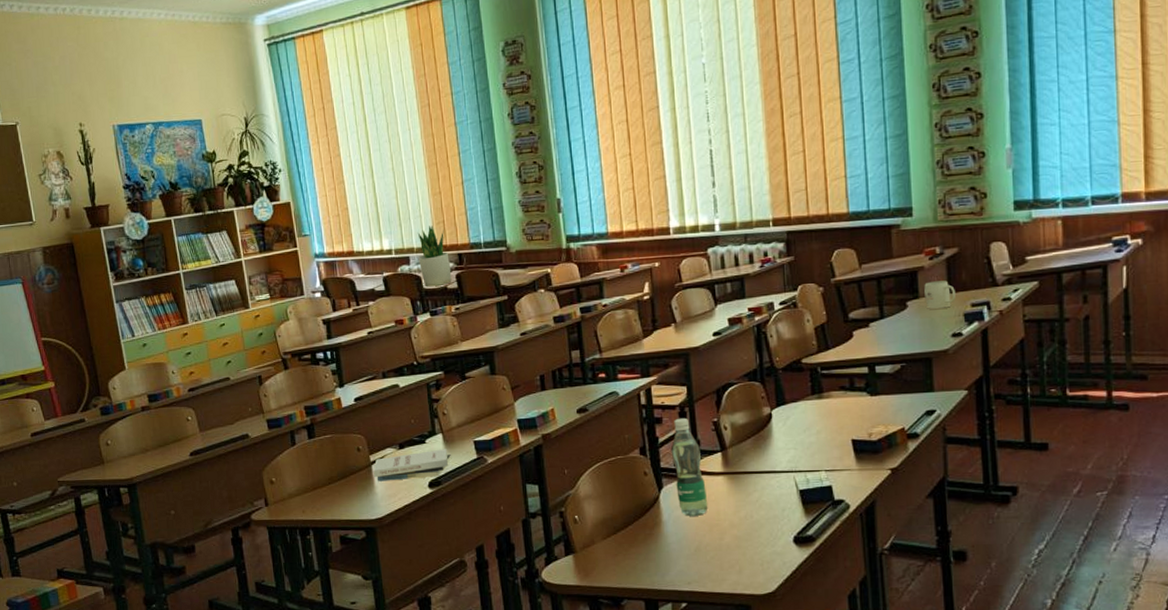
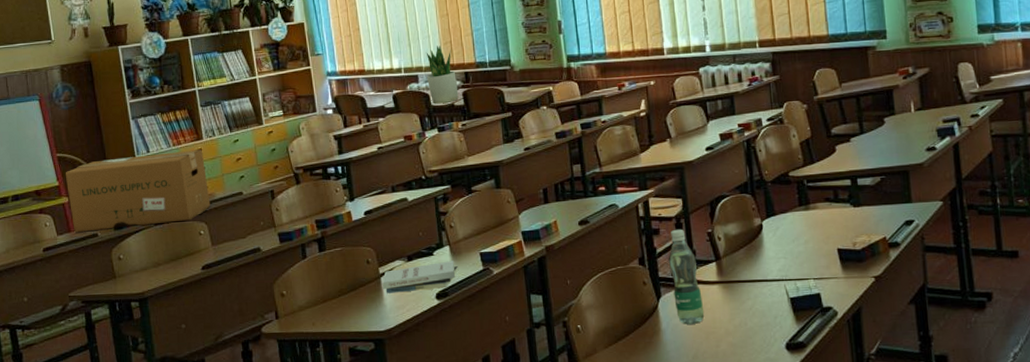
box: none [50,334,198,418] -> present [65,149,211,232]
mug: present [924,280,957,310] -> none [899,98,929,126]

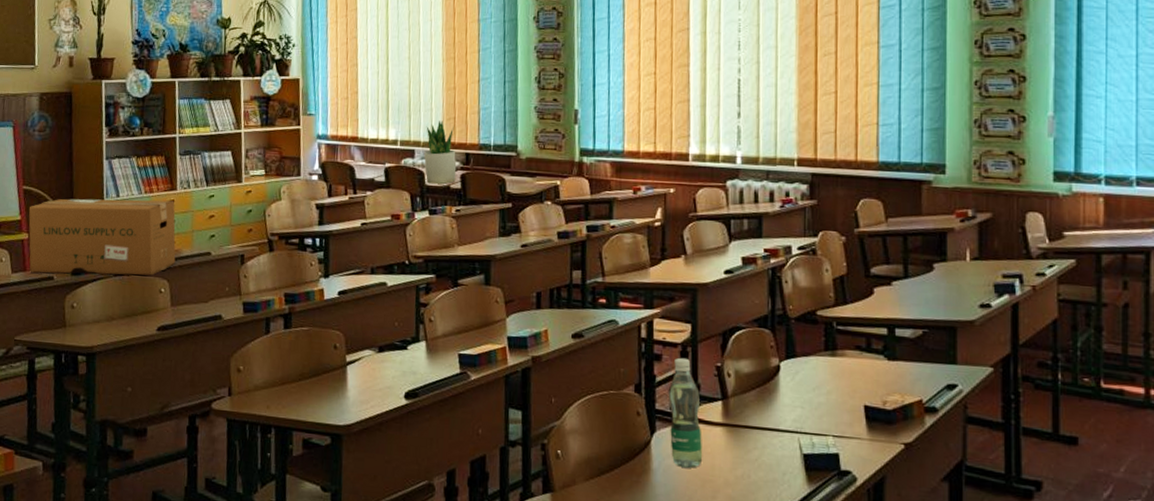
books: present [381,261,459,293] -> none [347,358,434,388]

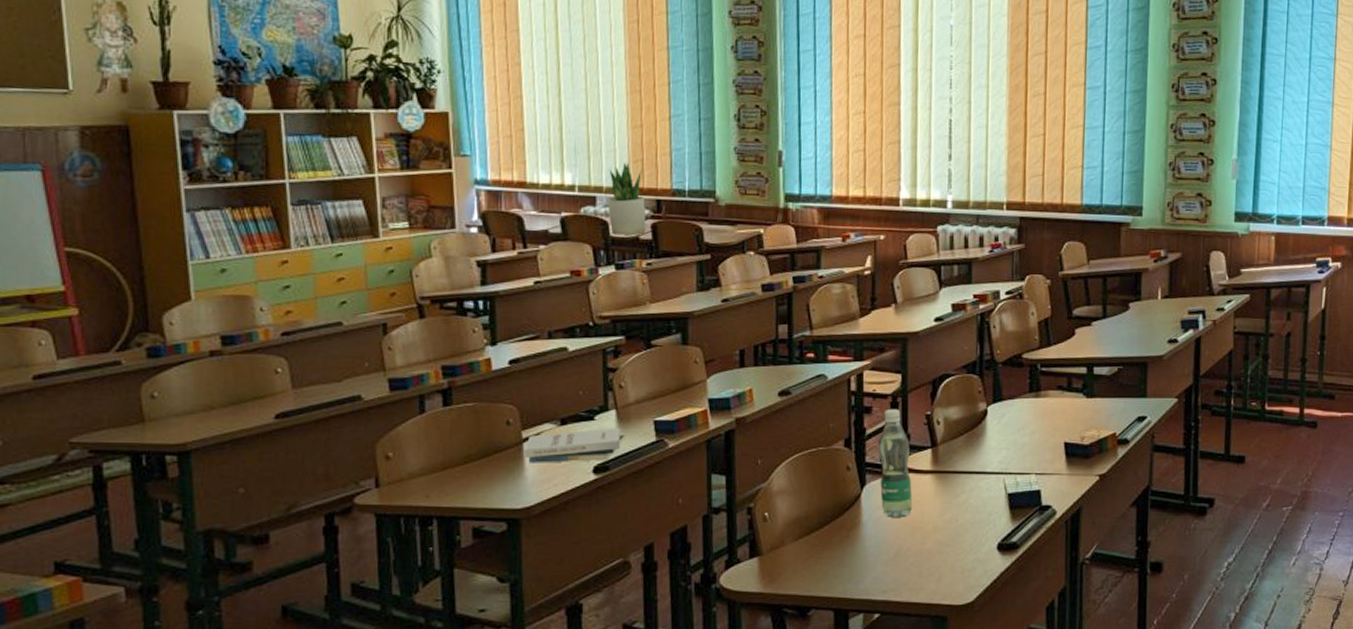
box: present [28,198,176,276] -> none [76,261,295,358]
books: none [347,358,434,388] -> present [524,428,626,463]

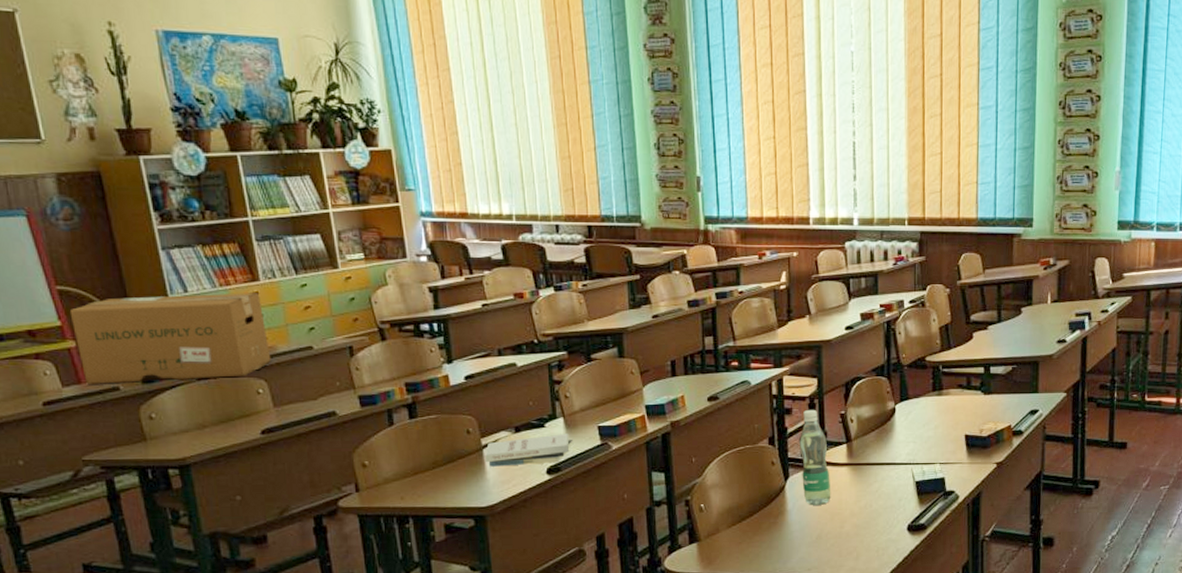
box: none [76,261,295,358] -> present [69,293,271,384]
planter: present [608,163,647,236] -> none [542,192,580,260]

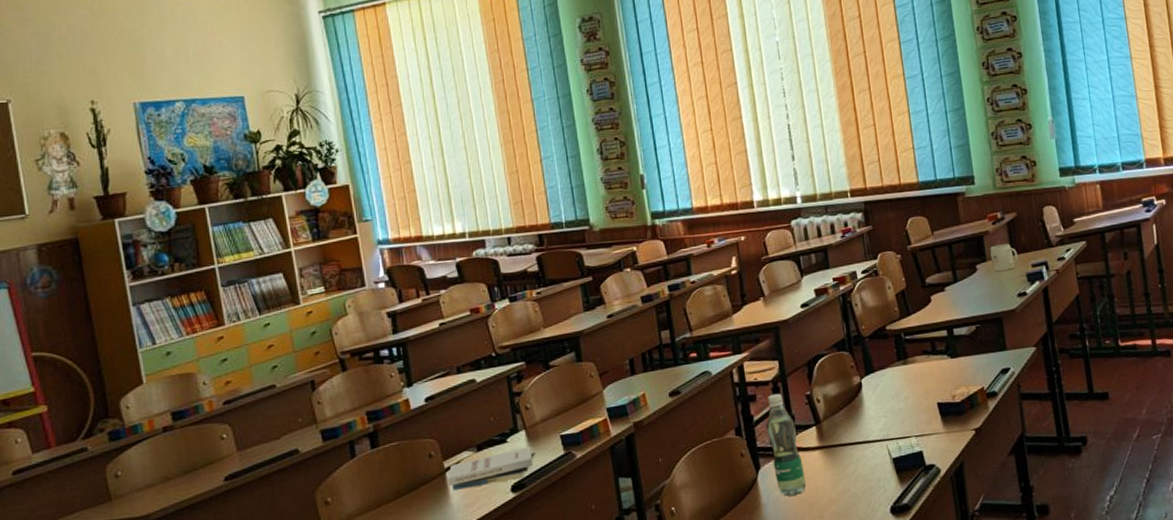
box: present [69,293,271,384] -> none [43,337,235,448]
mug: none [1037,290,1064,317] -> present [990,243,1019,272]

